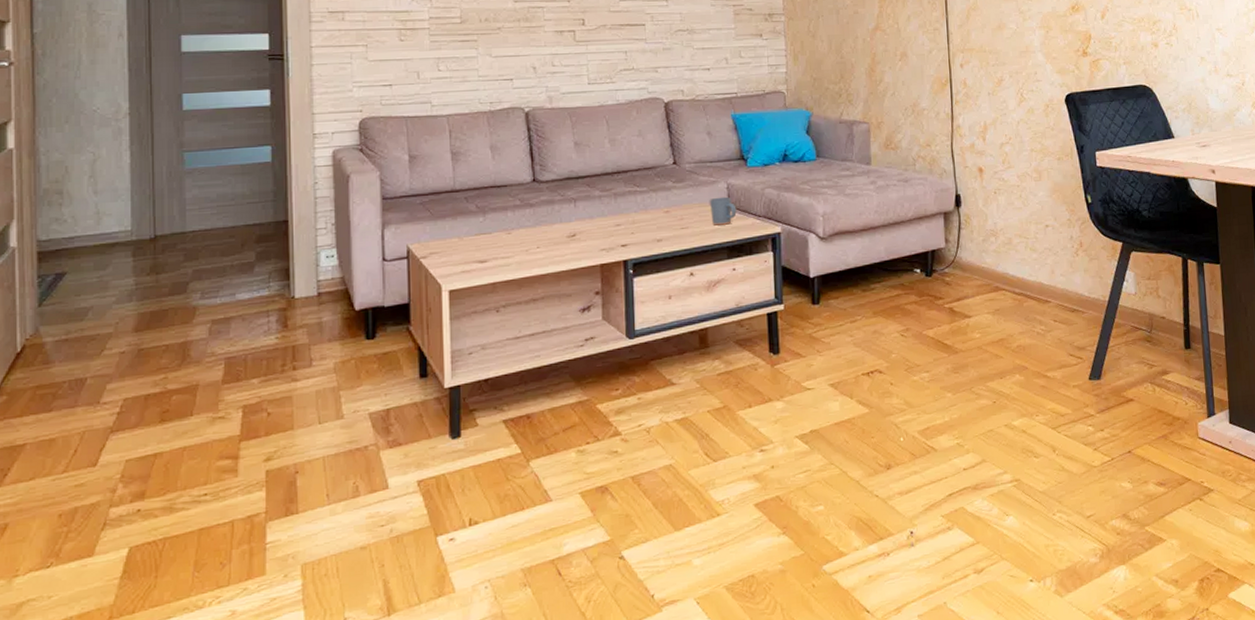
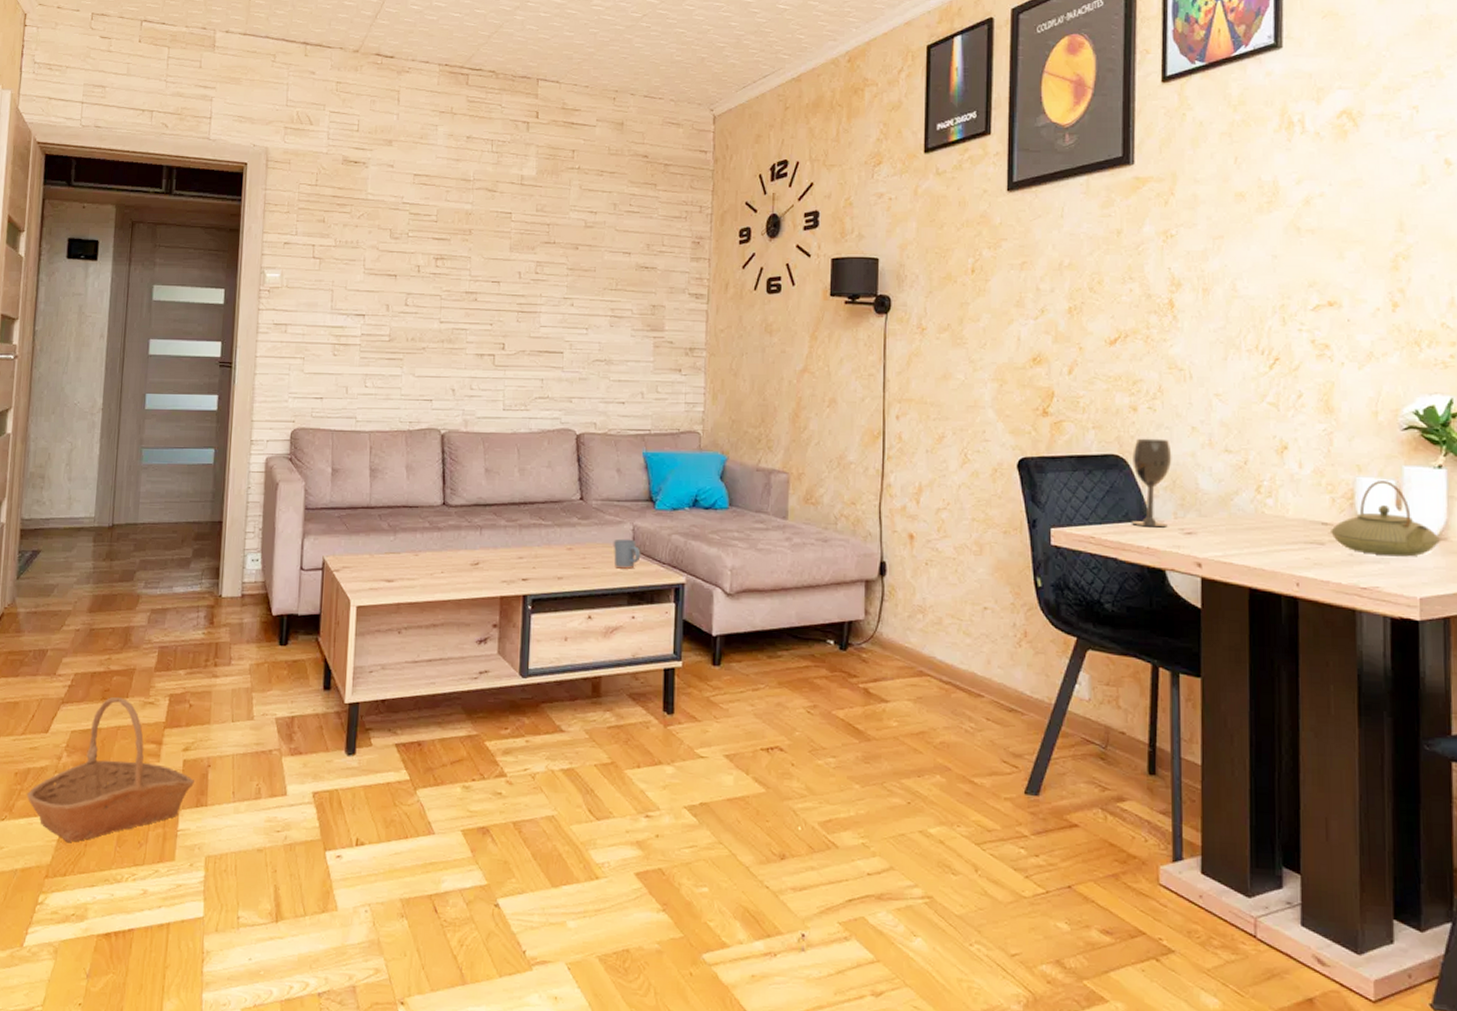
basket: none [76,417,281,577] -> present [26,697,194,842]
wine glass: none [1156,69,1188,144] -> present [1132,438,1172,528]

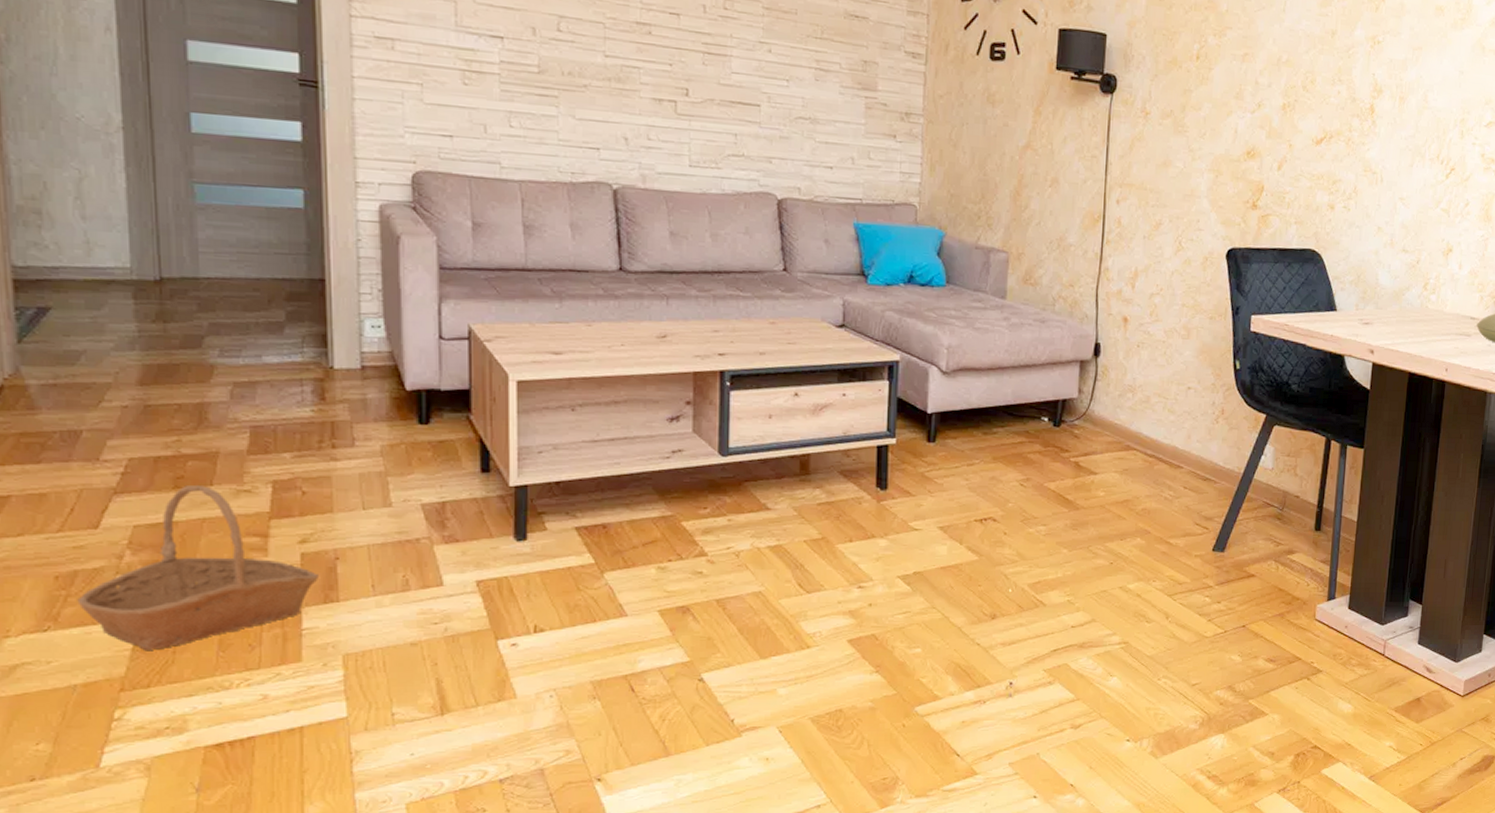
mug: present [614,538,641,569] -> none [822,313,852,345]
wine glass: present [1132,438,1172,528] -> none [1321,235,1360,318]

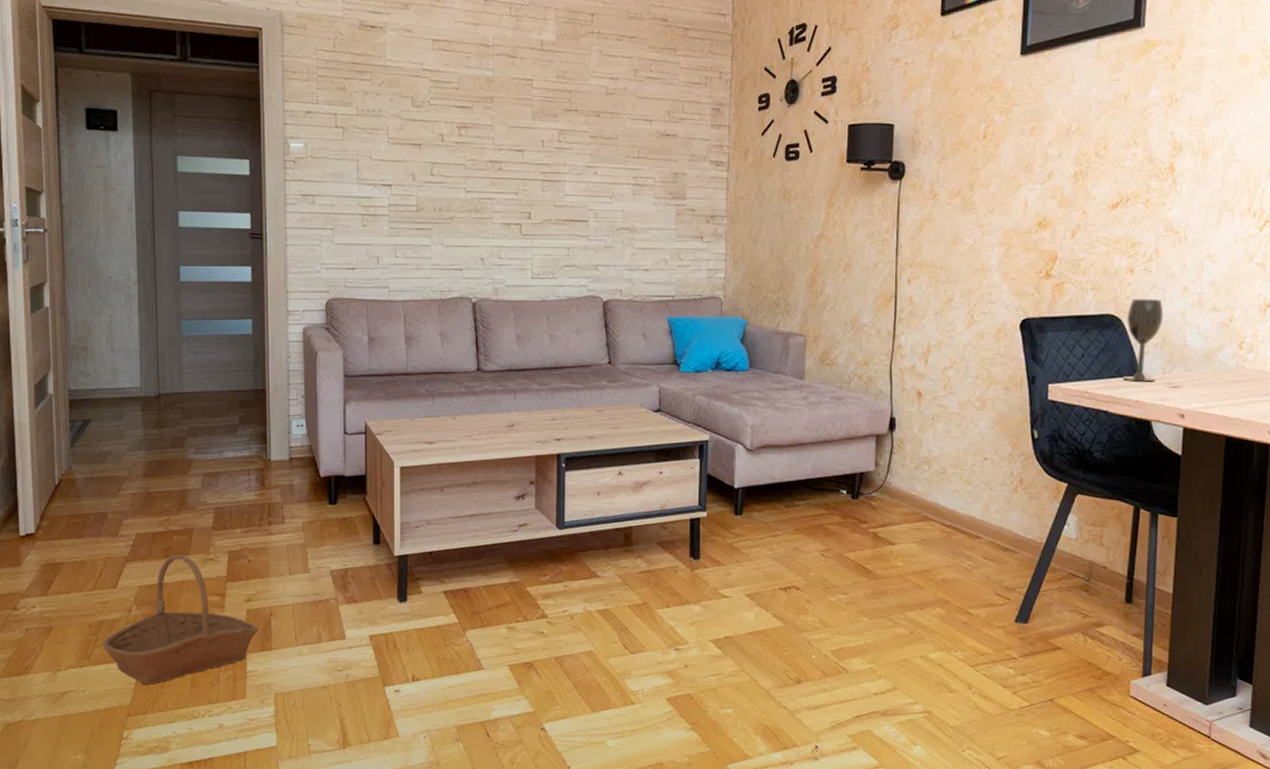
wine glass: none [1321,235,1360,318] -> present [1123,298,1164,382]

